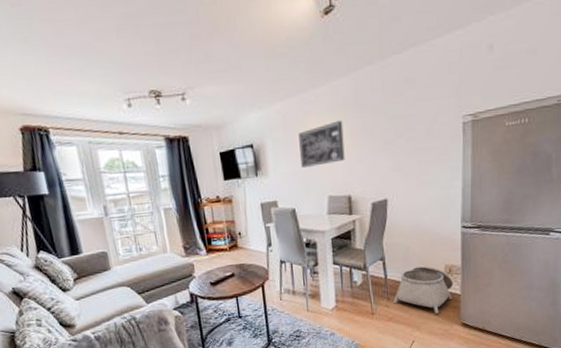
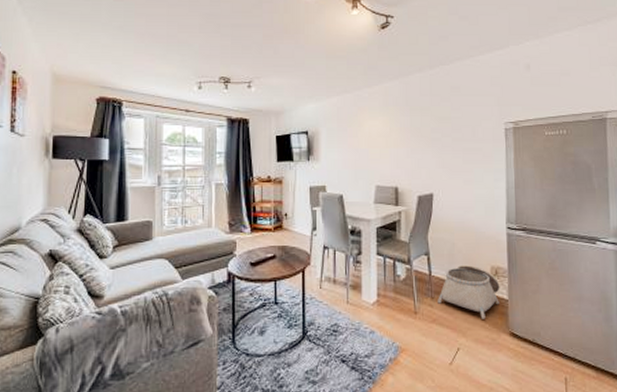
wall art: present [299,120,345,167] -> none [351,117,394,156]

